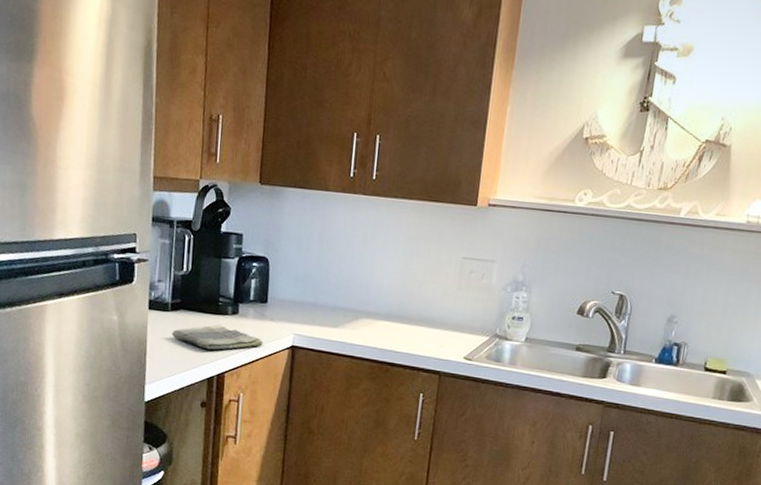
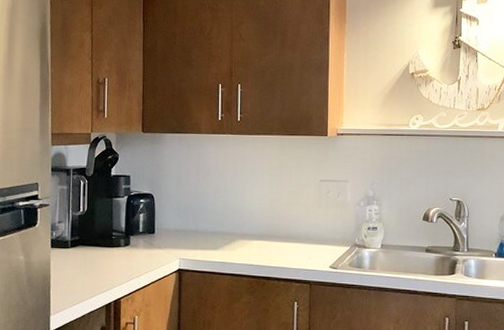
dish towel: present [172,324,263,350] -> none [72,255,153,279]

